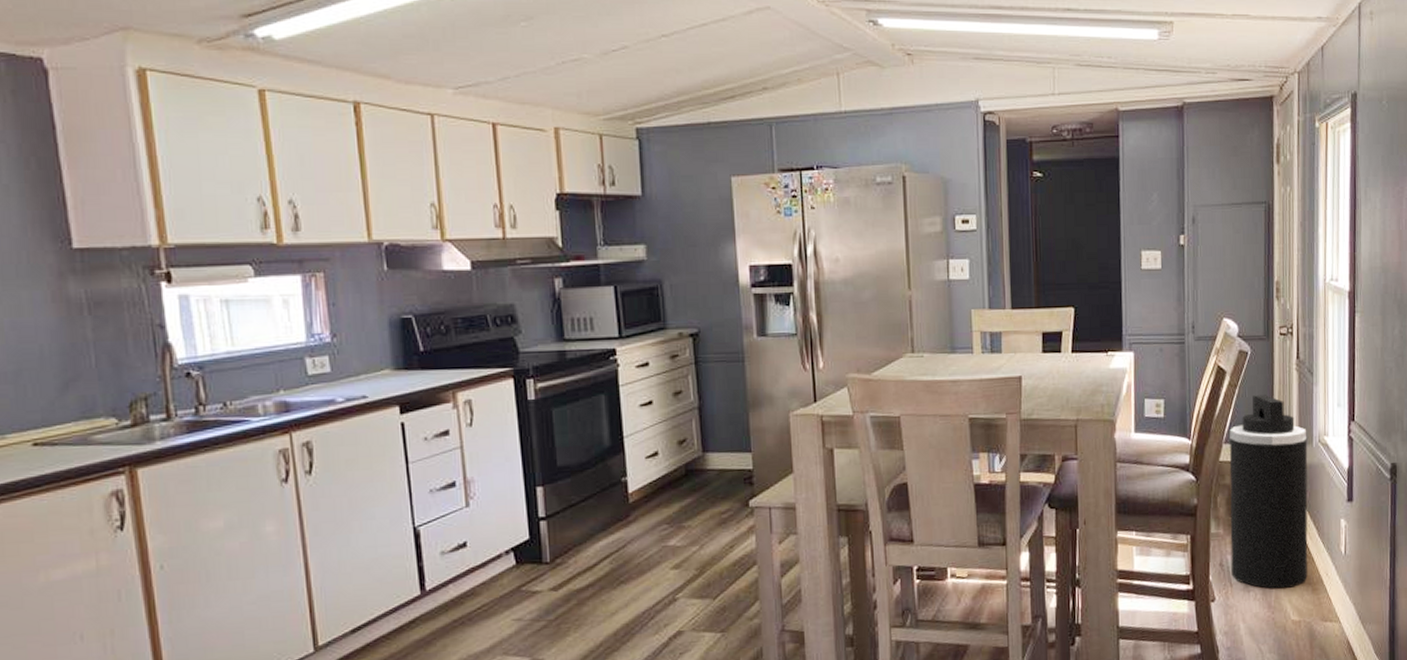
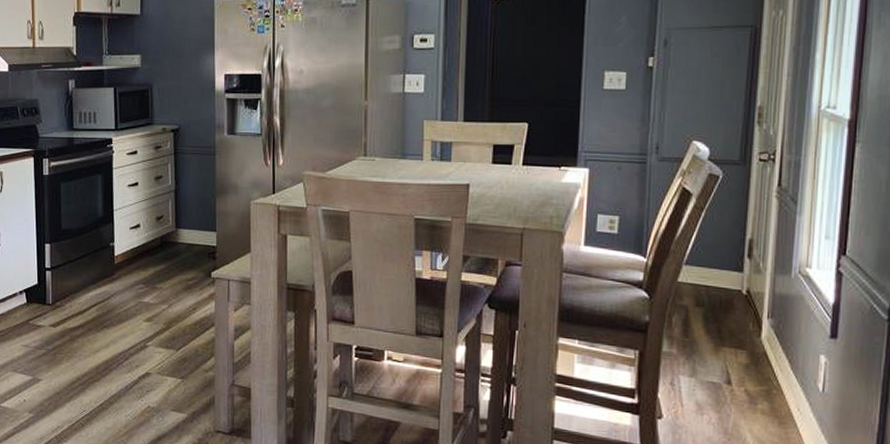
trash can: present [1229,395,1308,589] -> none [683,220,785,417]

